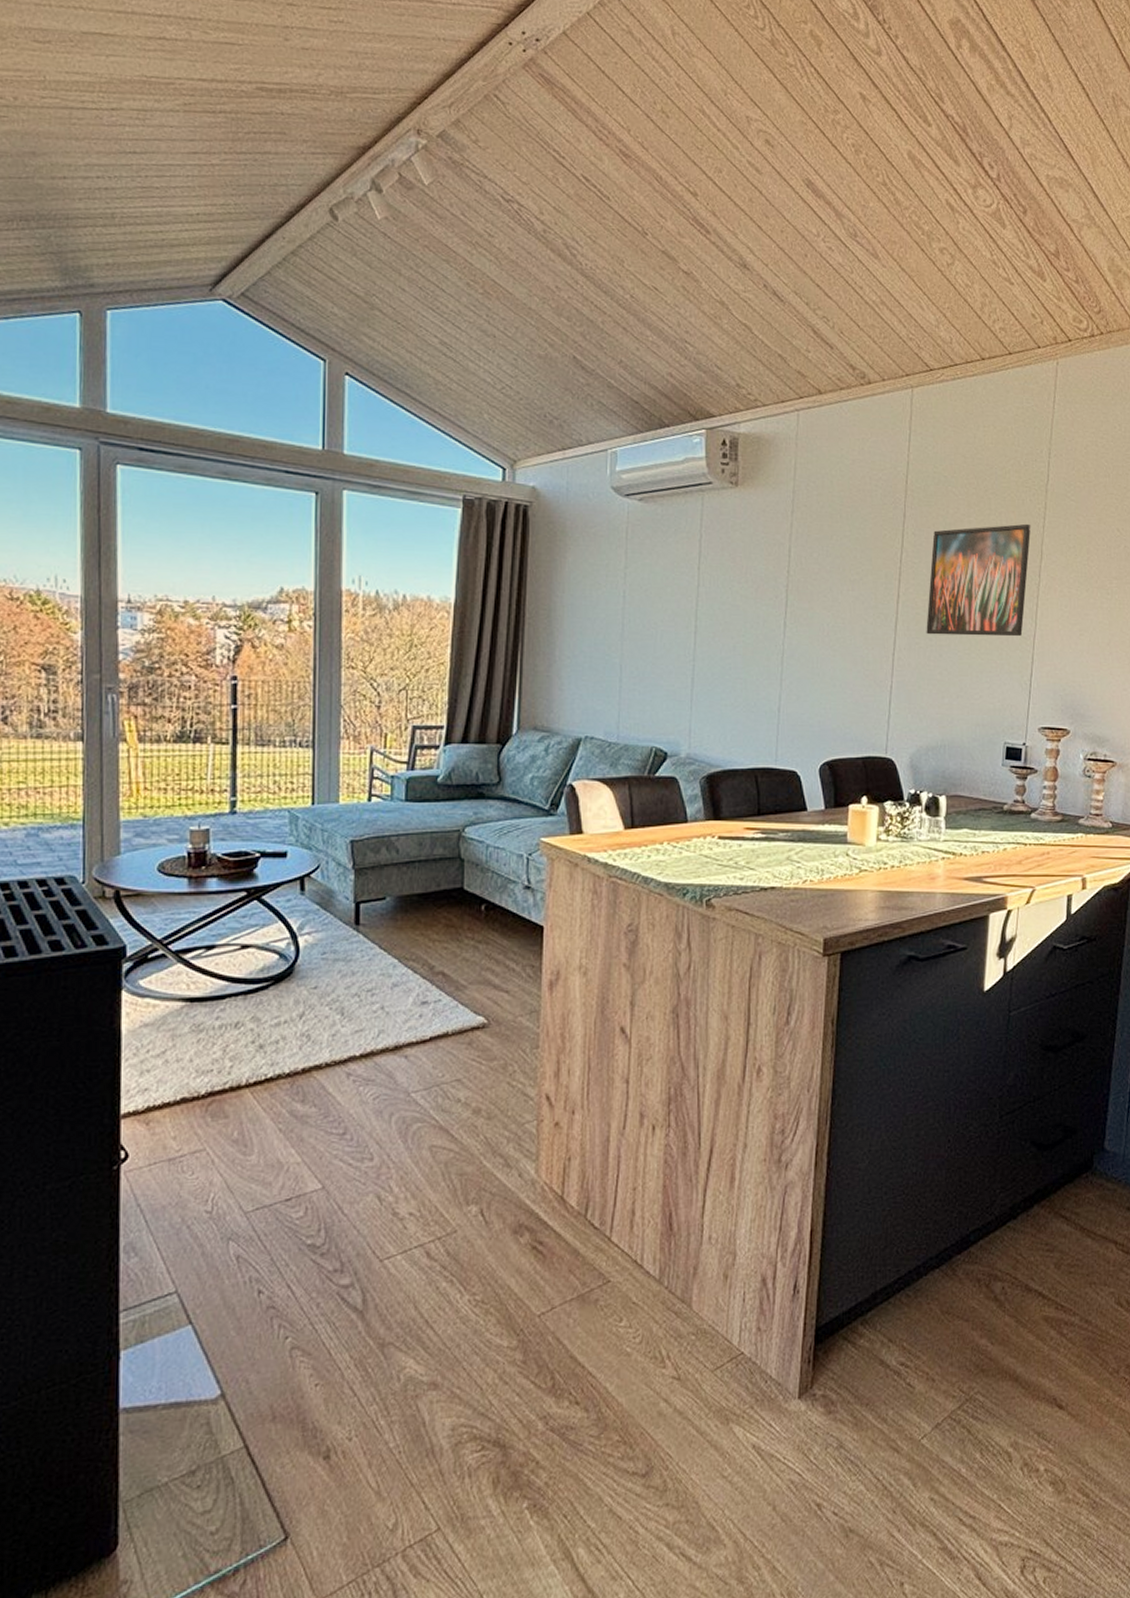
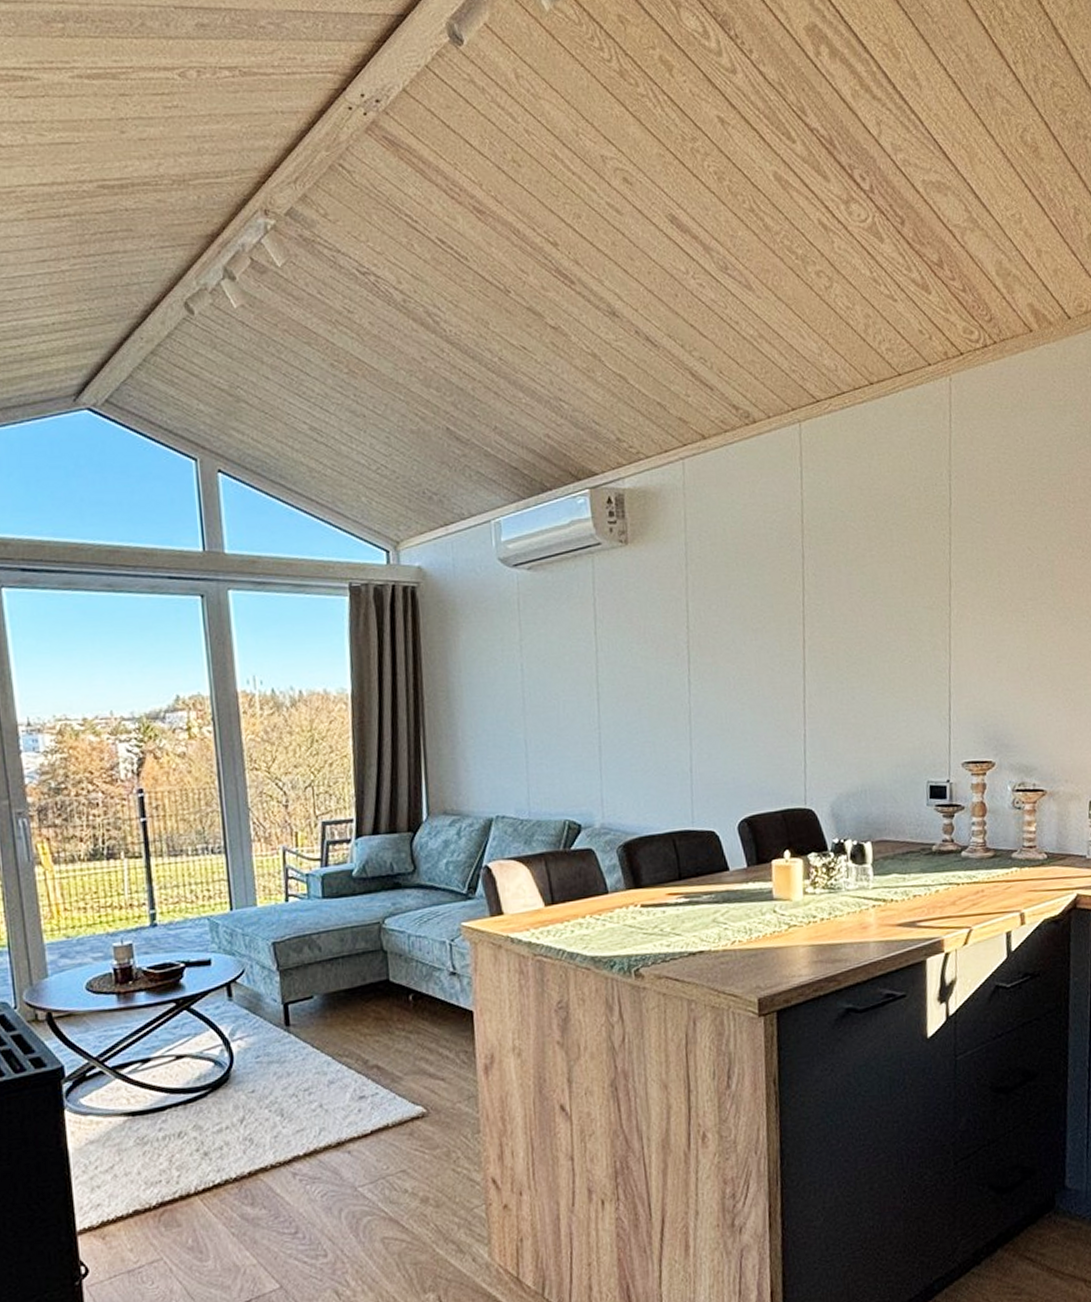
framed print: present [926,523,1032,637] -> none [834,551,937,678]

